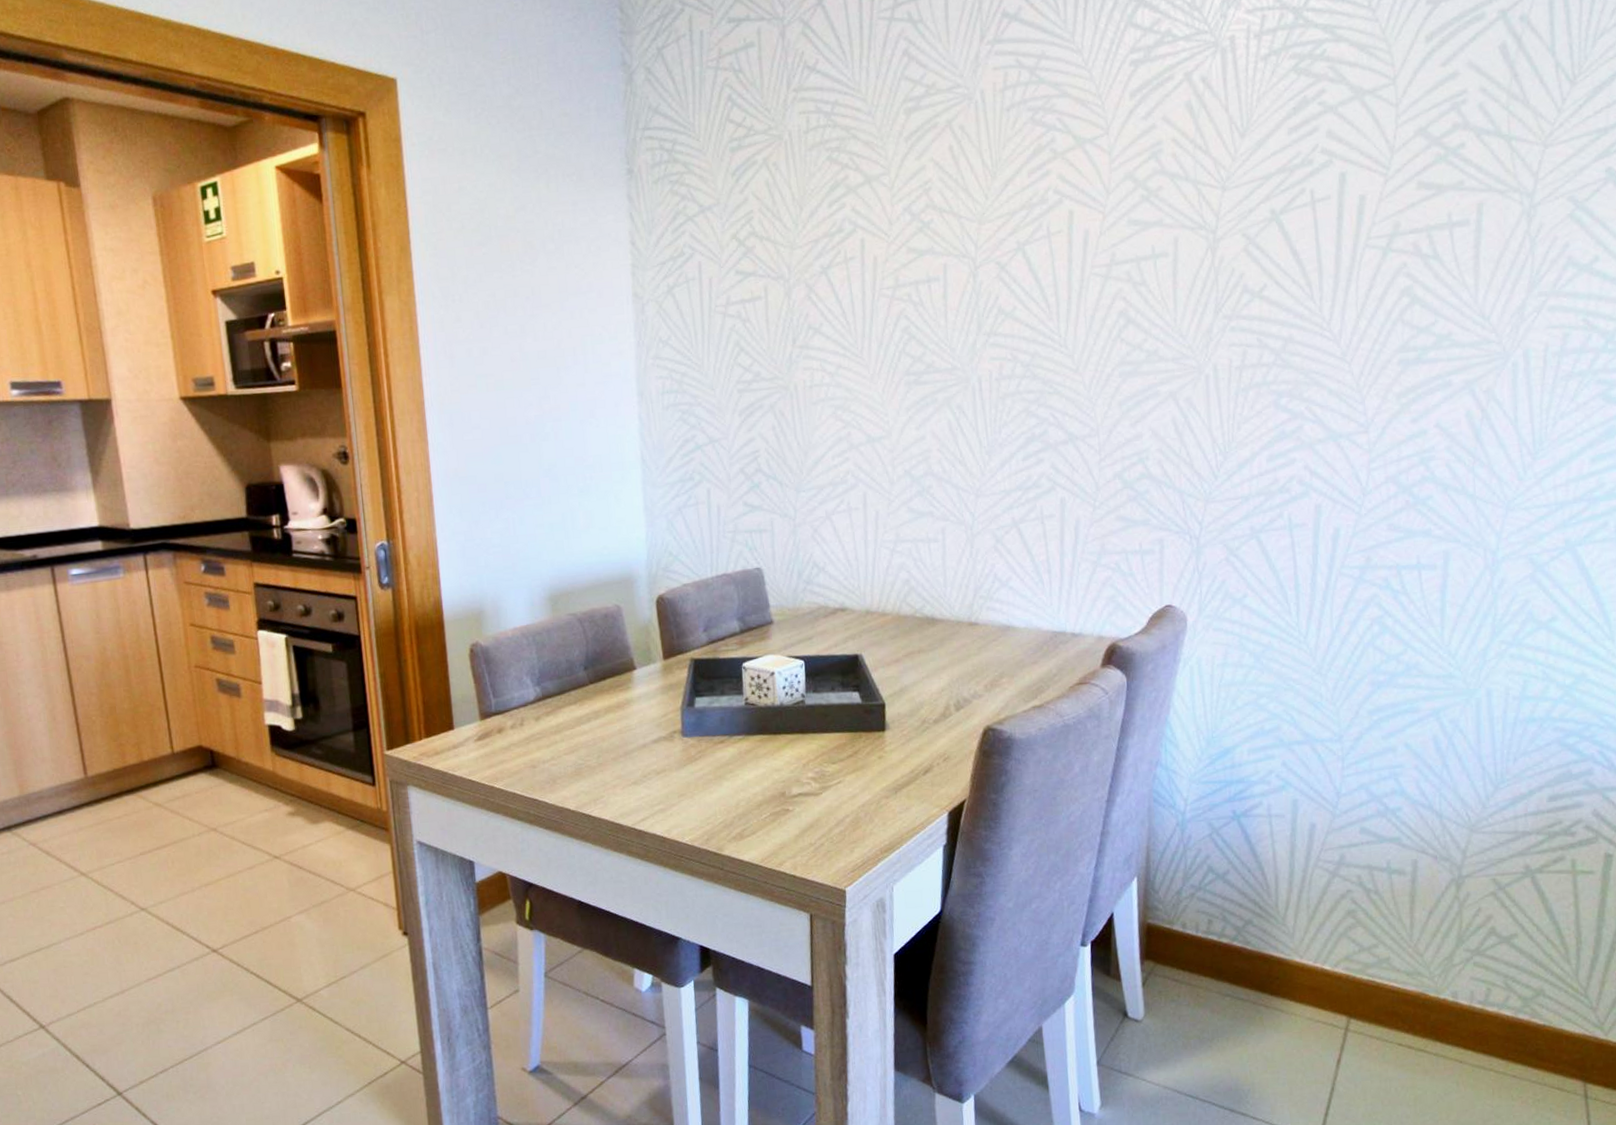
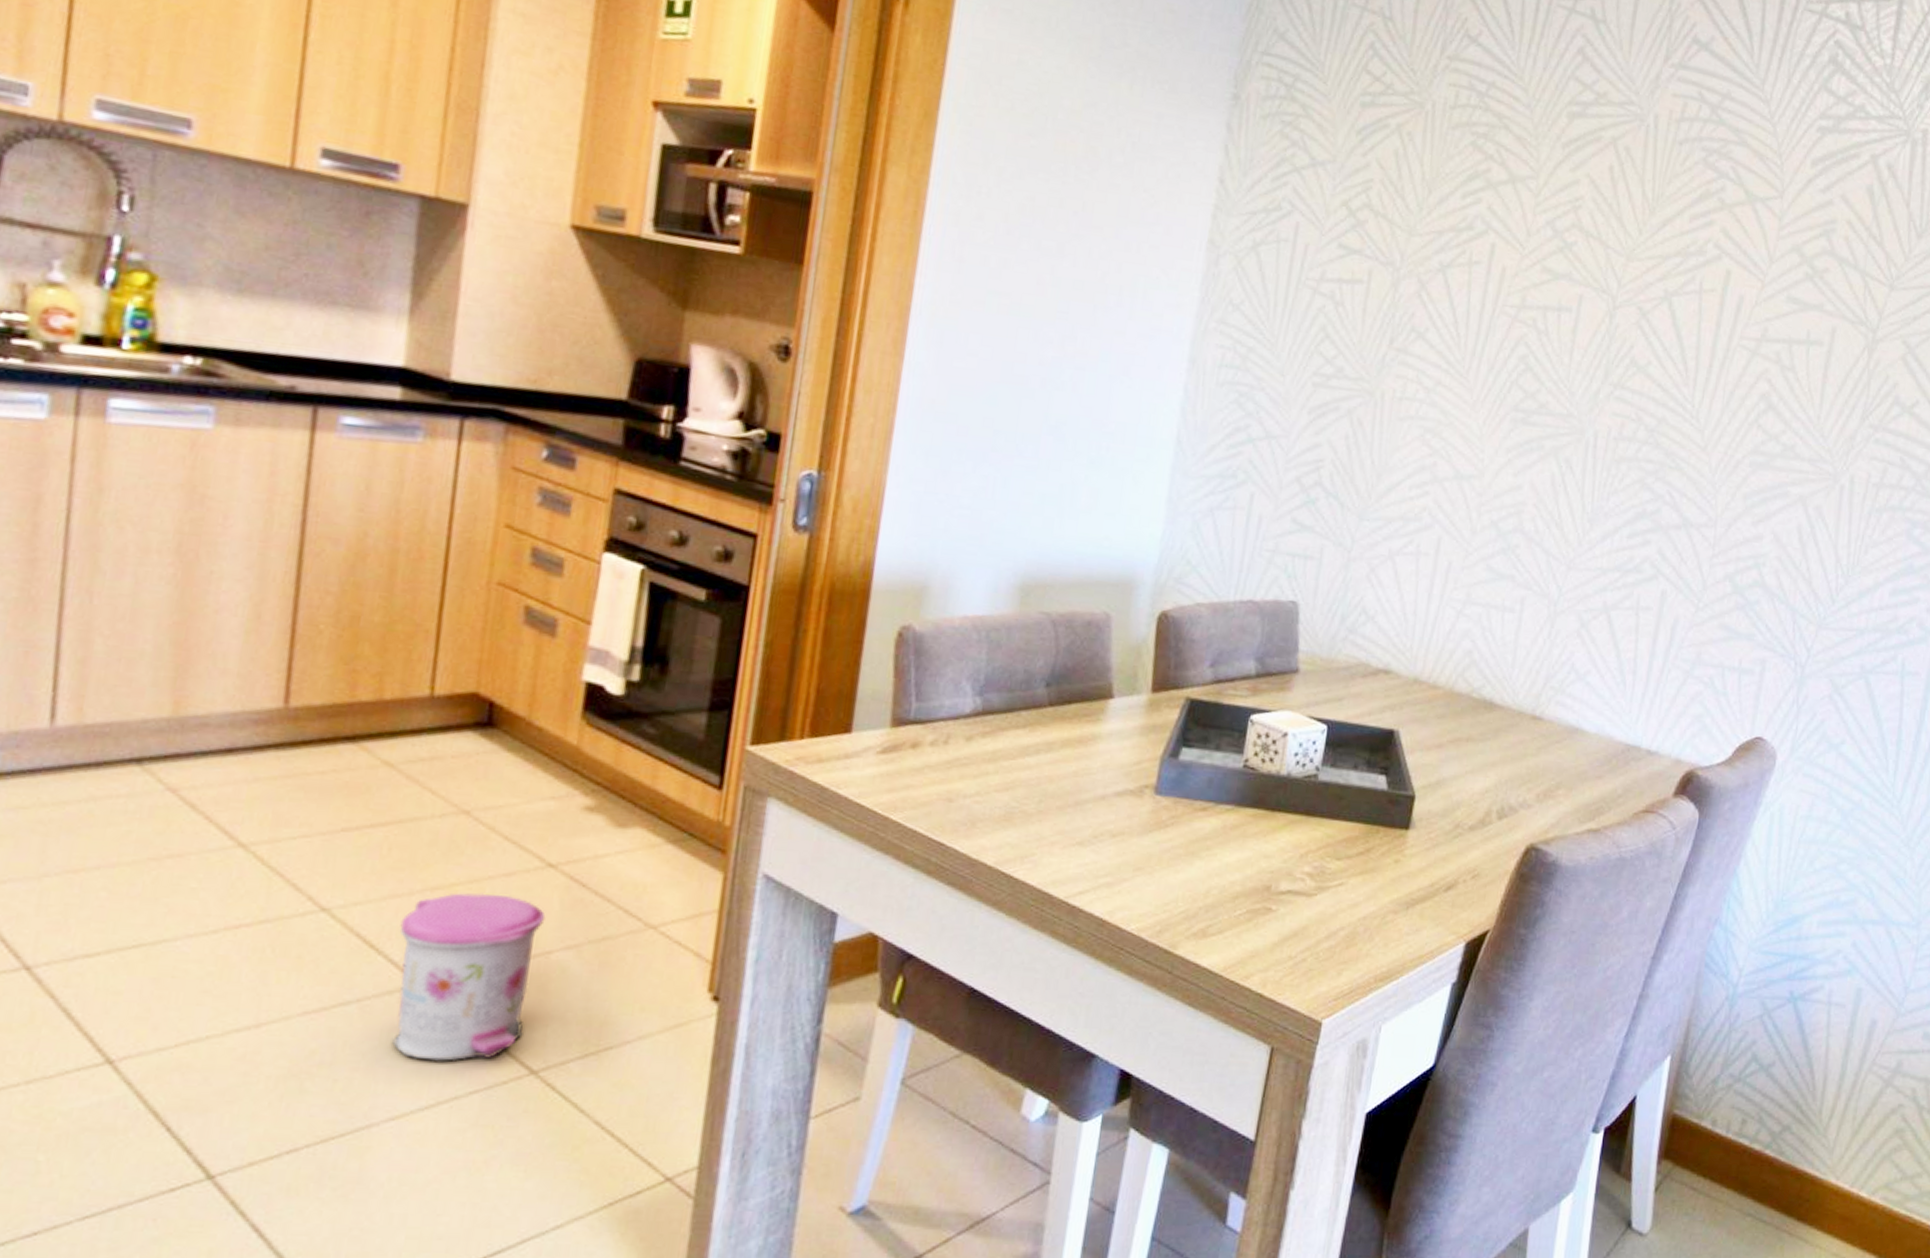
trash can: none [191,882,286,1001] -> present [392,893,546,1061]

